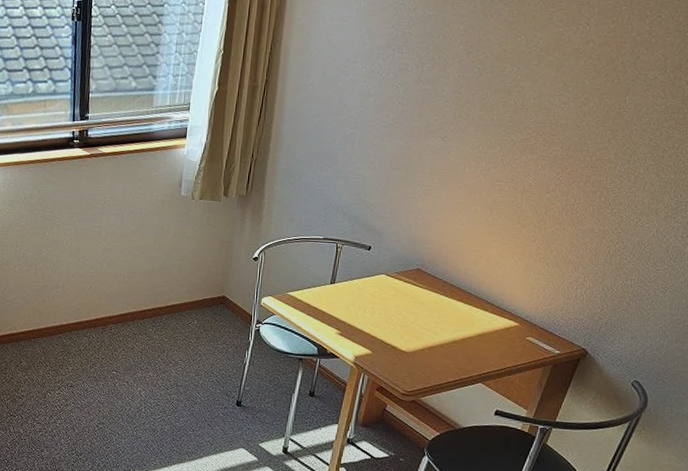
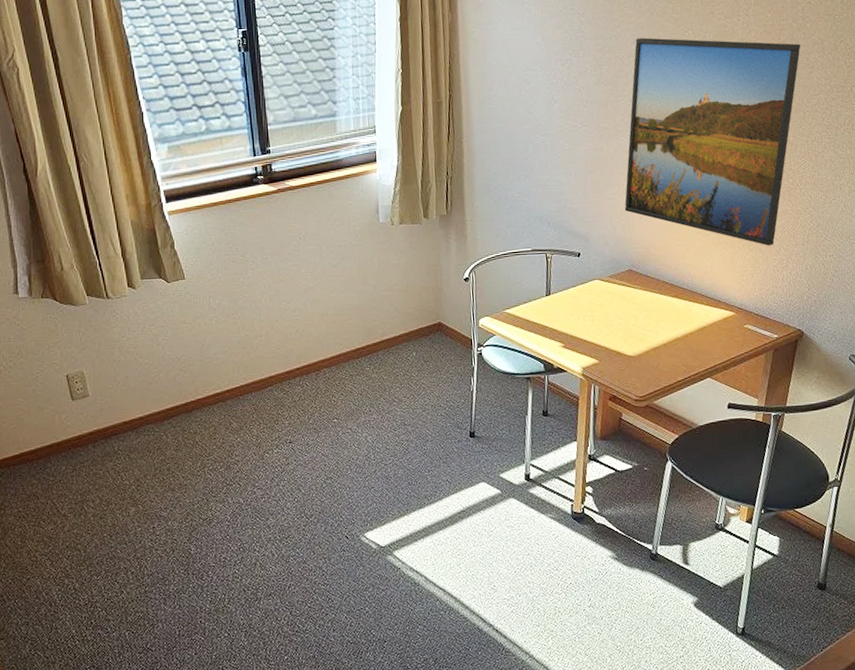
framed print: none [423,39,641,262] -> present [624,38,801,246]

